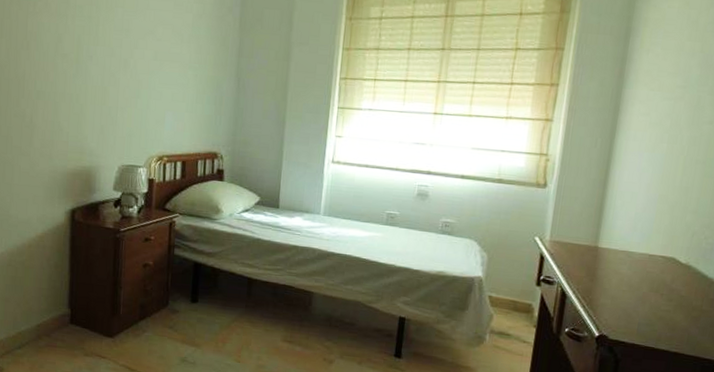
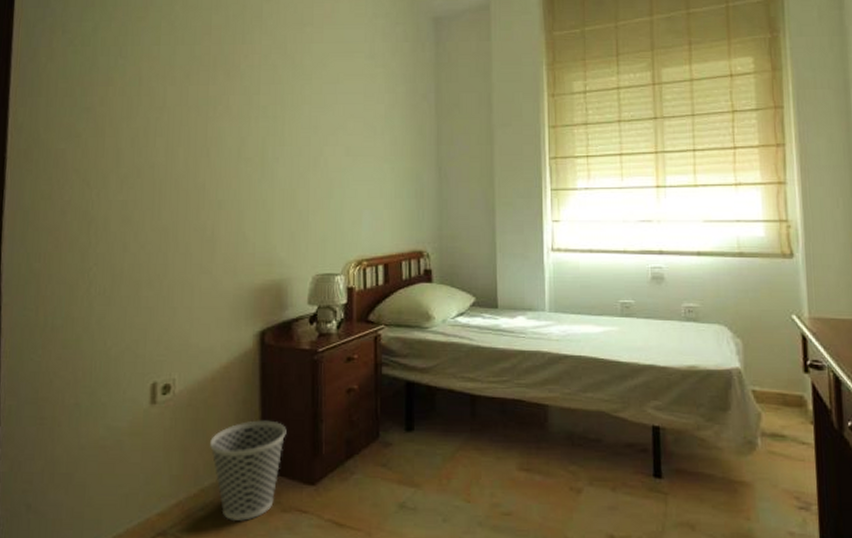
wastebasket: none [25,282,91,360] -> present [209,420,287,521]

